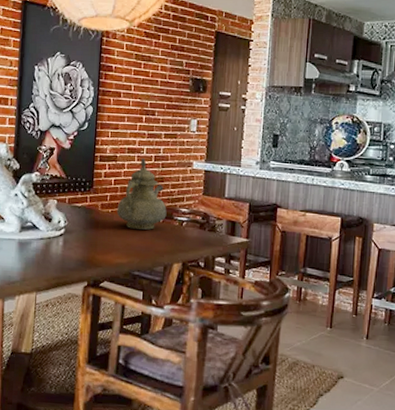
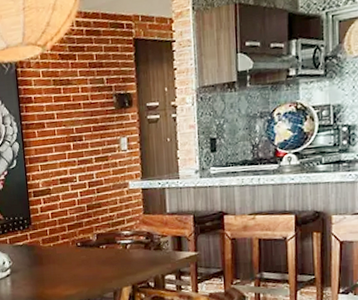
teapot: present [116,158,167,230] -> none [58,187,109,259]

